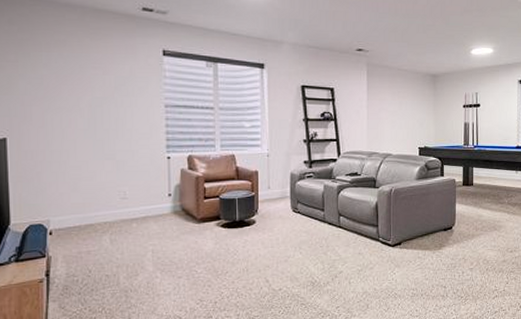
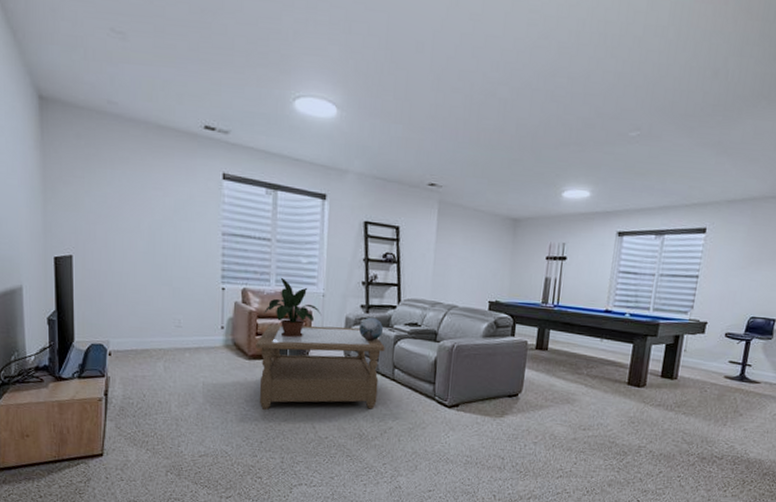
coffee table: none [204,182,329,270] -> present [256,324,385,410]
potted plant: none [211,142,267,198] -> present [264,277,322,338]
decorative sphere: none [304,171,327,193] -> present [359,317,384,341]

